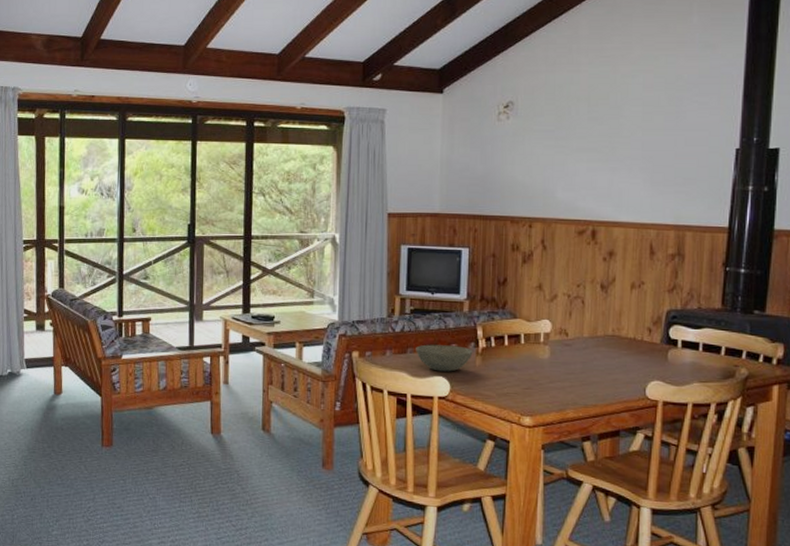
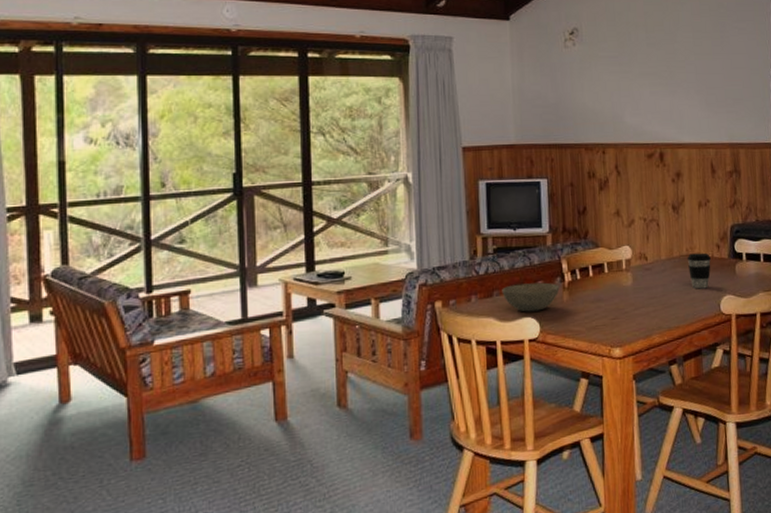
coffee cup: none [613,334,640,371] -> present [688,252,711,289]

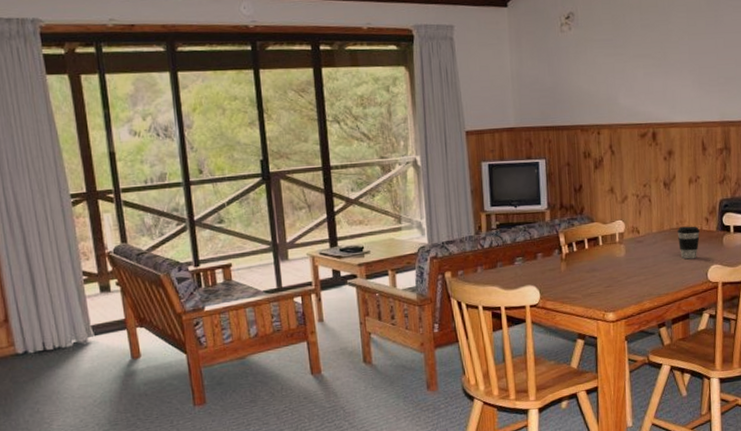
bowl: present [502,282,560,312] -> none [505,254,558,281]

